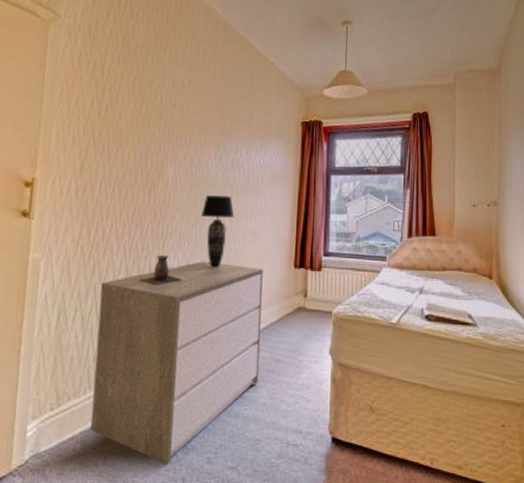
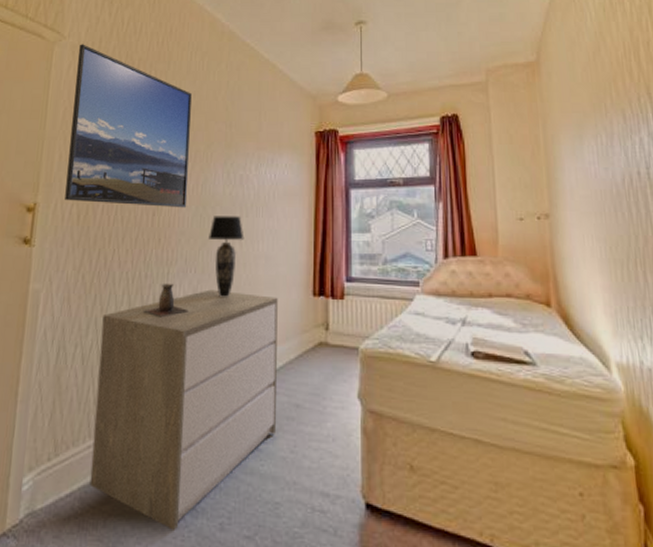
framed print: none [63,25,187,188] -> present [65,44,192,208]

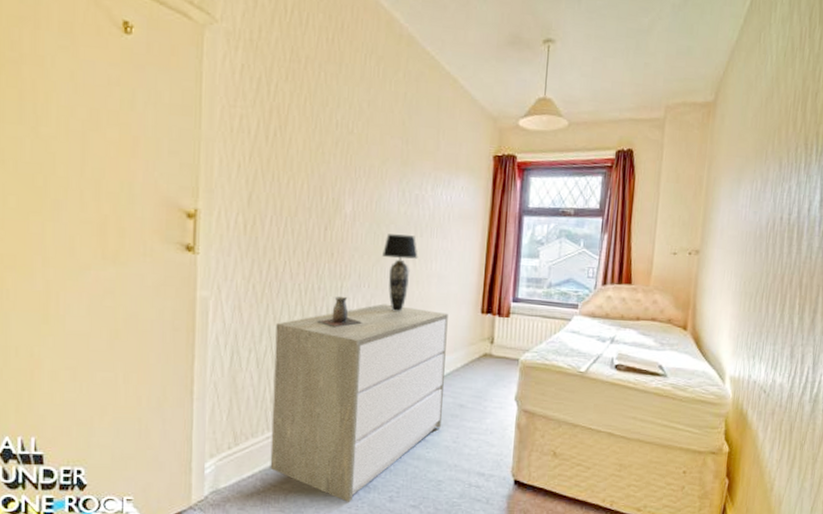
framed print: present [65,44,192,208] -> none [229,31,366,225]

